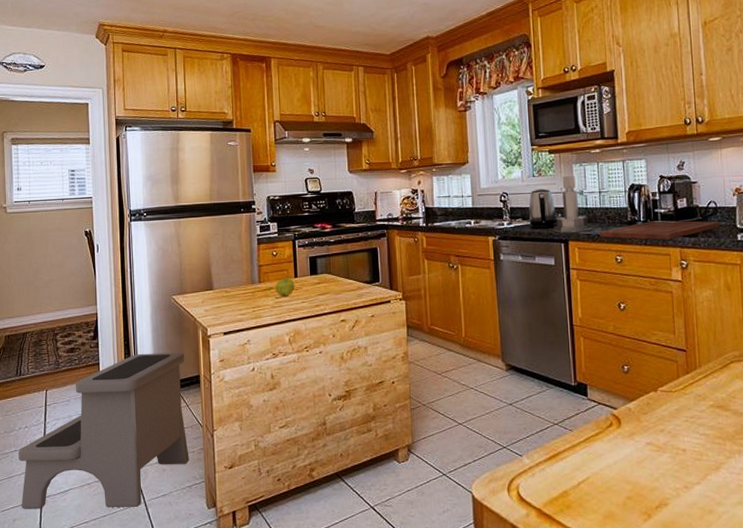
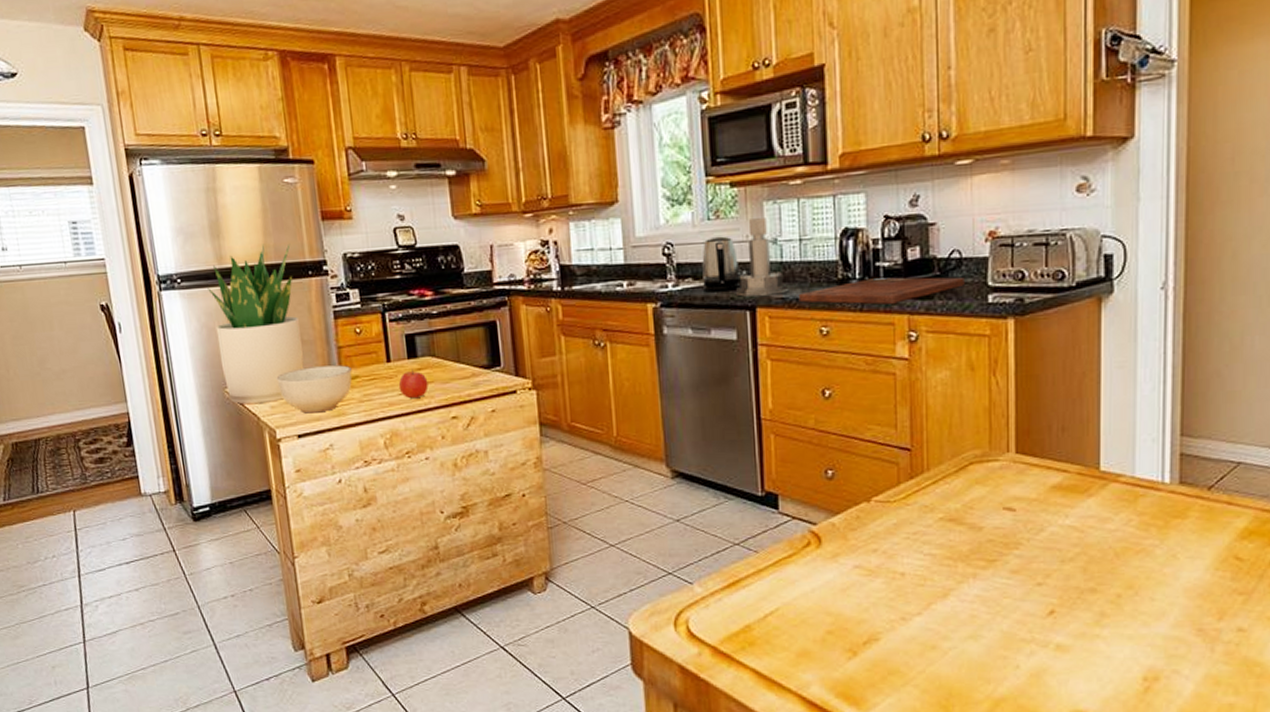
step stool: present [18,352,190,509] -> none [47,461,266,654]
planter: none [166,188,233,309] -> present [207,243,304,405]
bowl: none [211,279,268,316] -> present [276,365,352,414]
fruit: present [274,278,295,299] -> none [361,363,388,391]
apple: none [302,283,325,305] -> present [398,369,429,398]

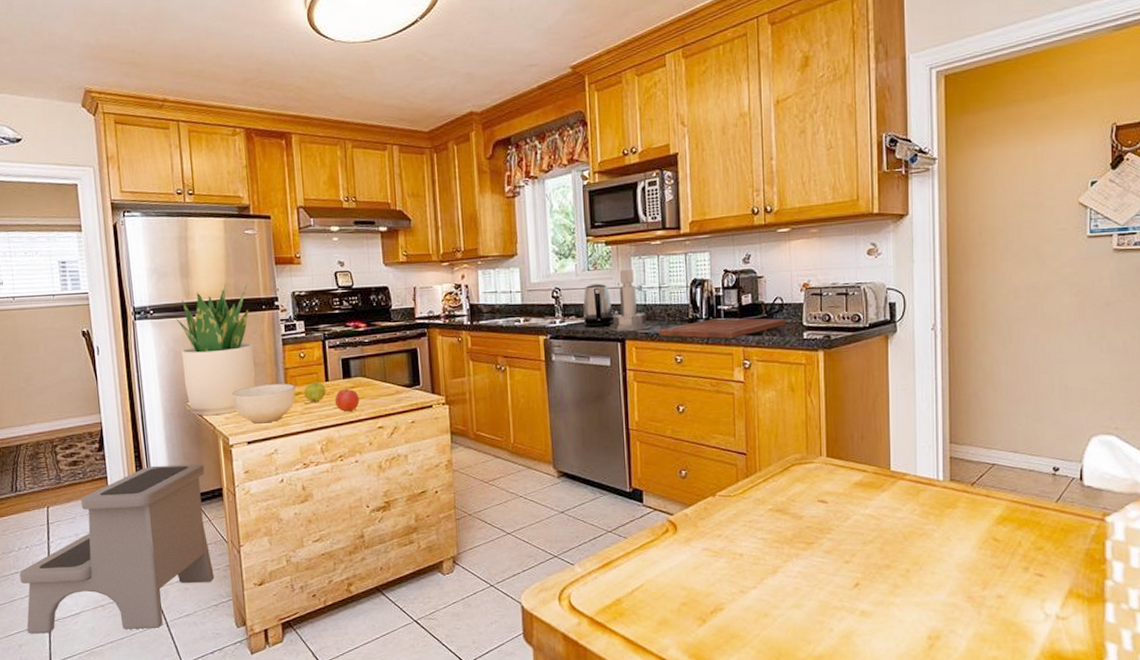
step stool: none [47,461,266,654] -> present [19,463,215,634]
fruit: none [361,363,388,391] -> present [303,382,326,405]

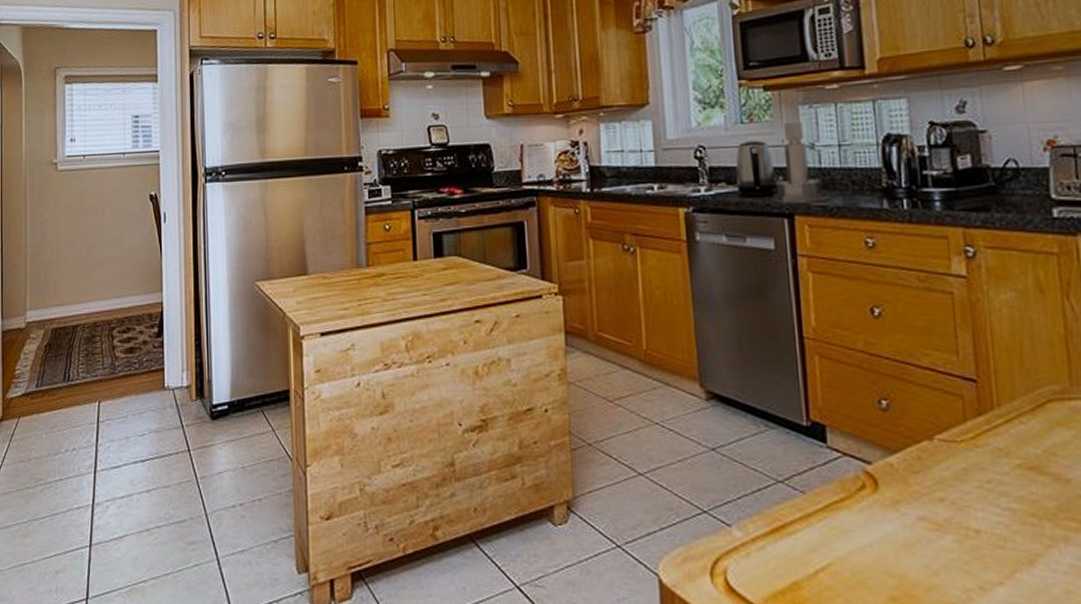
step stool: present [19,463,215,634] -> none [64,357,275,565]
planter: present [176,283,256,416] -> none [249,139,334,299]
bowl: present [231,383,296,424] -> none [305,262,379,311]
fruit: present [303,382,326,405] -> none [387,261,414,290]
apple: present [334,387,360,411] -> none [423,268,453,298]
cutting board: present [658,318,786,339] -> none [839,187,1024,216]

